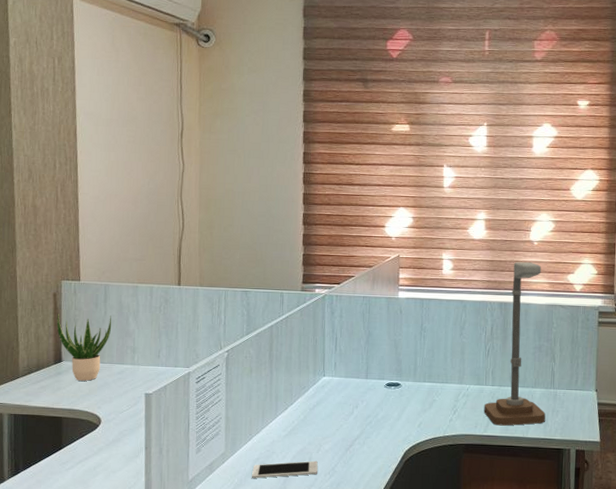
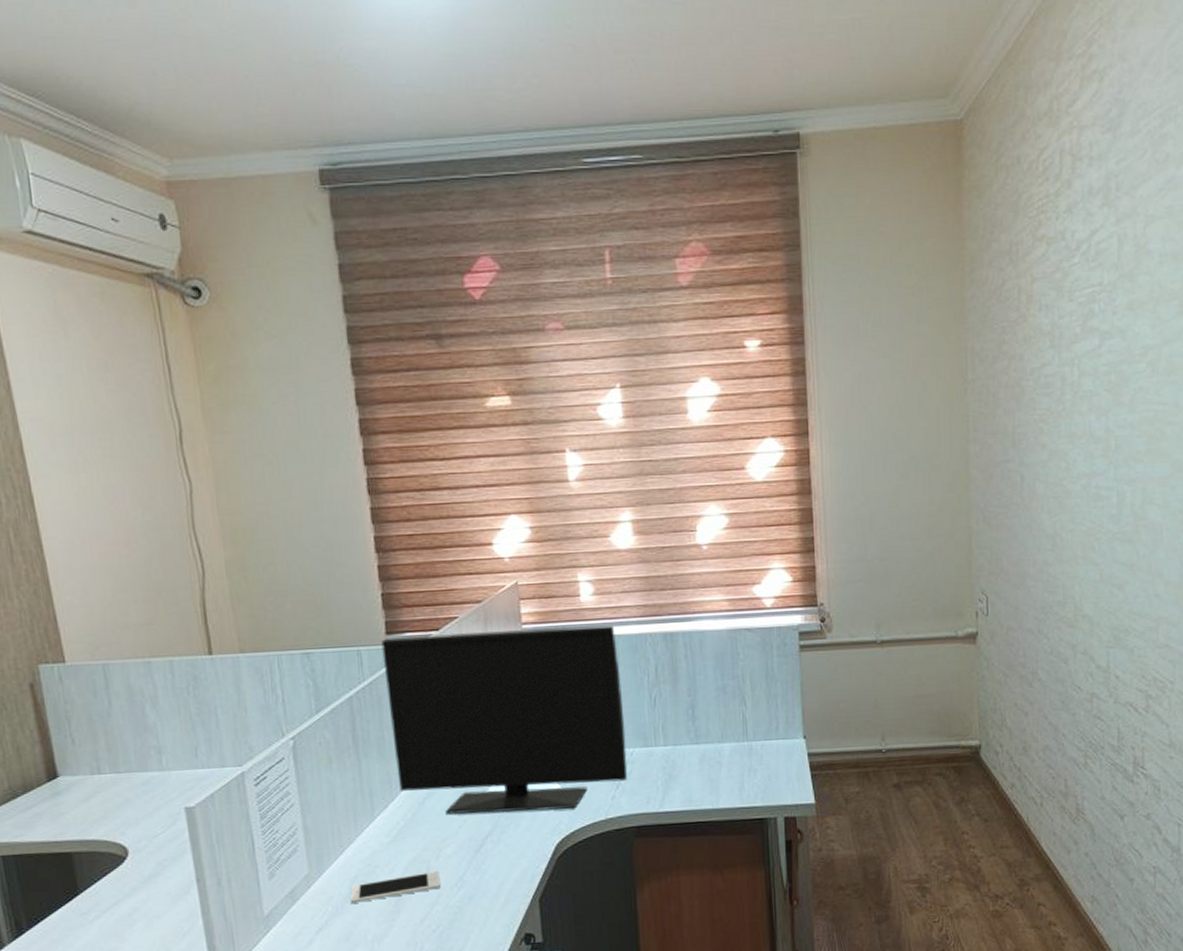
potted plant: present [56,313,112,381] -> none [40,706,123,801]
monitor: none [297,286,466,426] -> present [381,625,628,814]
desk lamp: present [484,262,545,426] -> none [656,574,740,798]

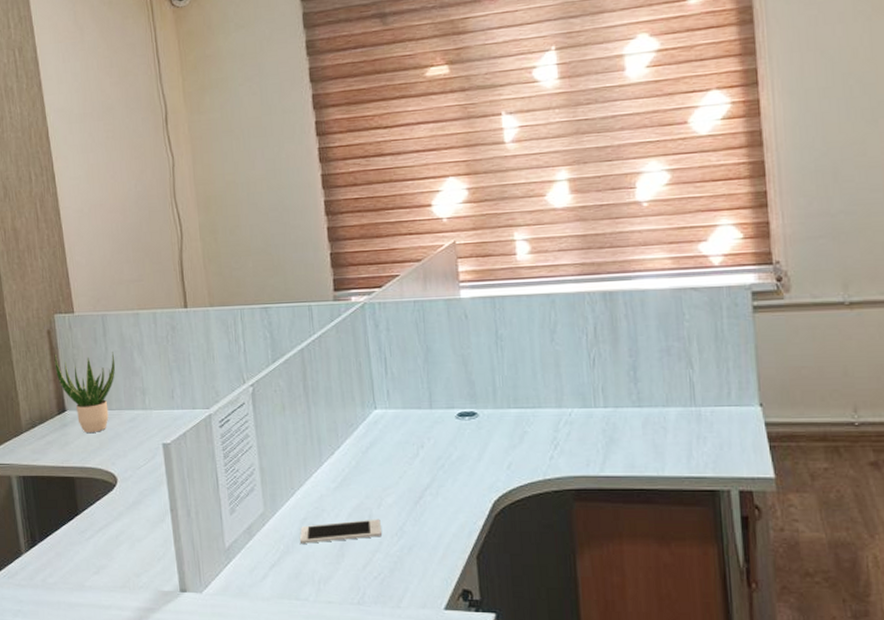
potted plant: none [40,706,123,801] -> present [54,352,116,433]
monitor: present [381,625,628,814] -> none [330,283,567,467]

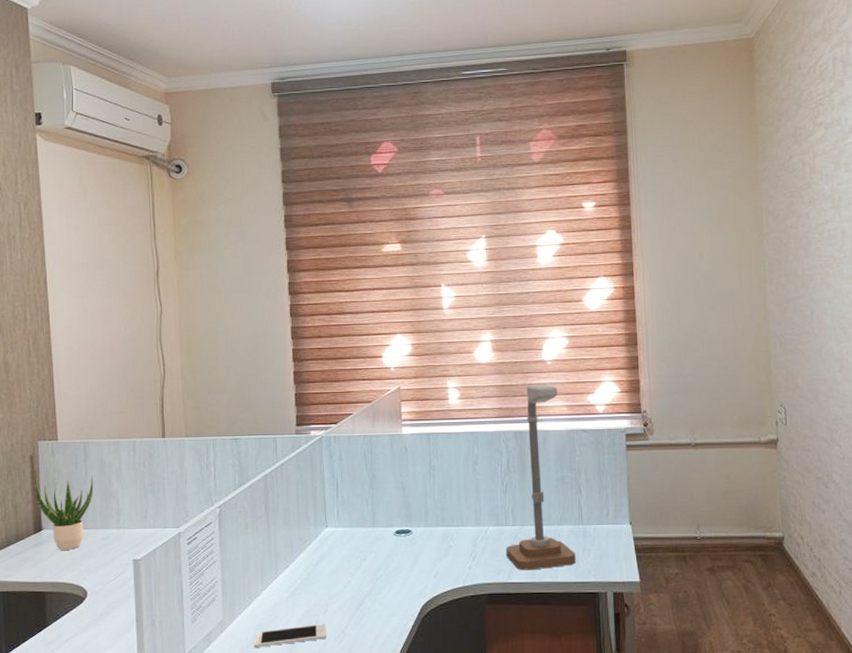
desk lamp: none [596,232,688,462] -> present [506,384,576,571]

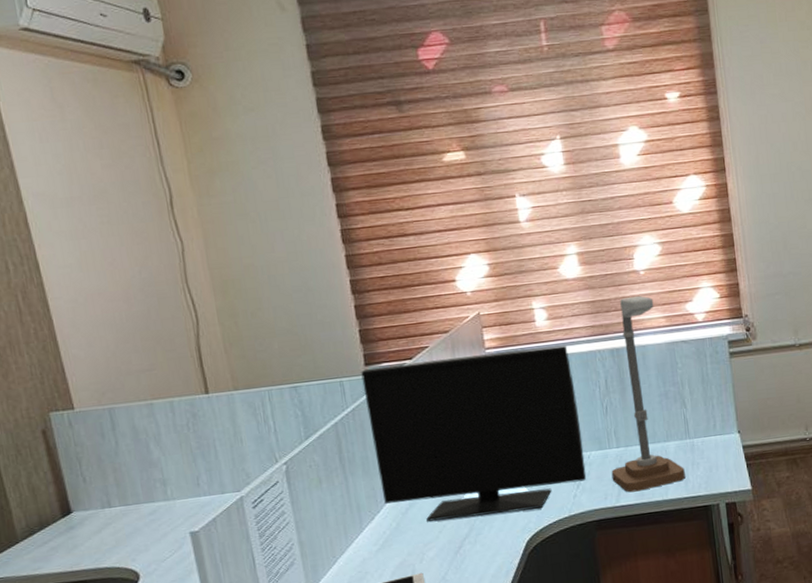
potted plant: present [35,476,94,550] -> none [52,445,130,532]
monitor: none [292,424,483,577] -> present [361,345,587,522]

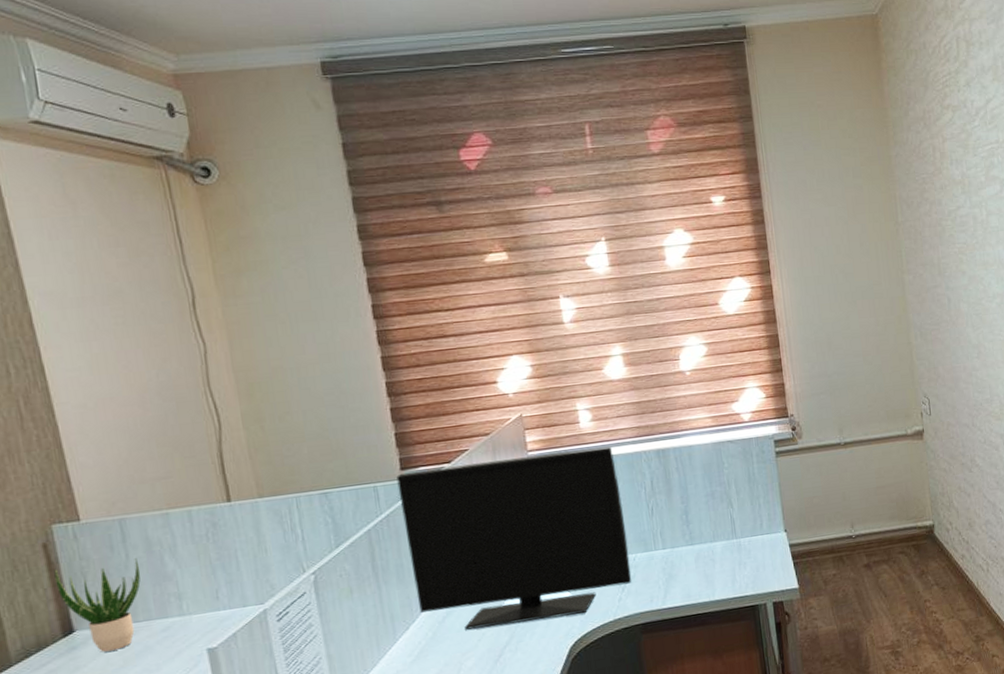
potted plant: none [52,445,130,532] -> present [54,558,141,652]
desk lamp: present [611,296,685,493] -> none [657,396,732,594]

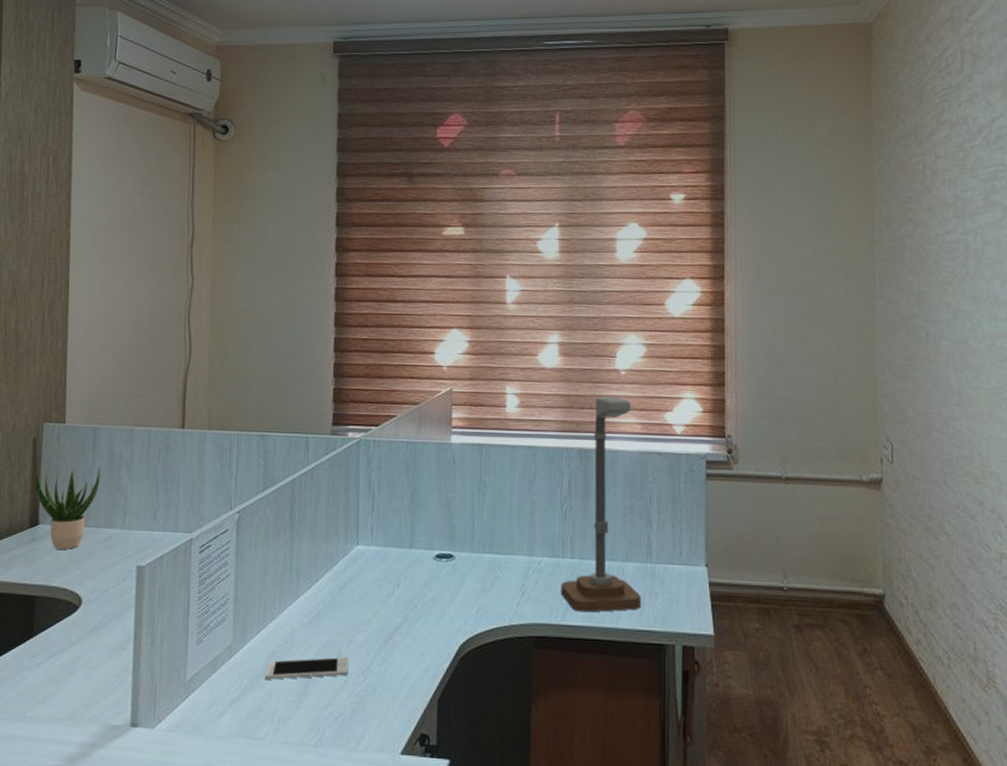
monitor: present [396,446,632,630] -> none [324,429,536,611]
desk lamp: none [657,396,732,594] -> present [560,397,641,613]

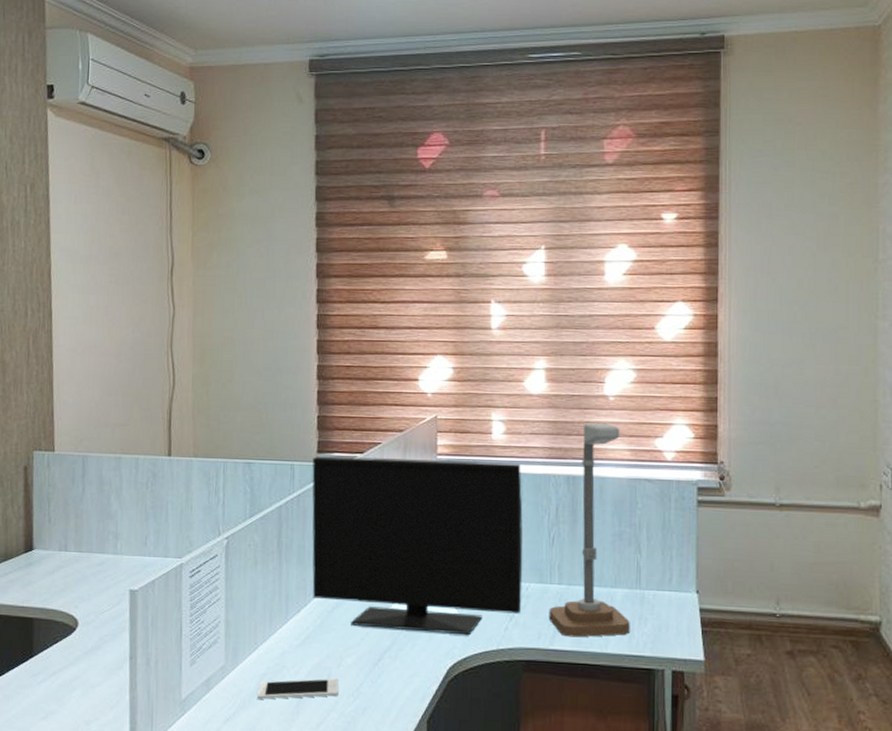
potted plant: present [34,464,101,550] -> none [27,491,91,574]
monitor: none [324,429,536,611] -> present [312,456,523,636]

